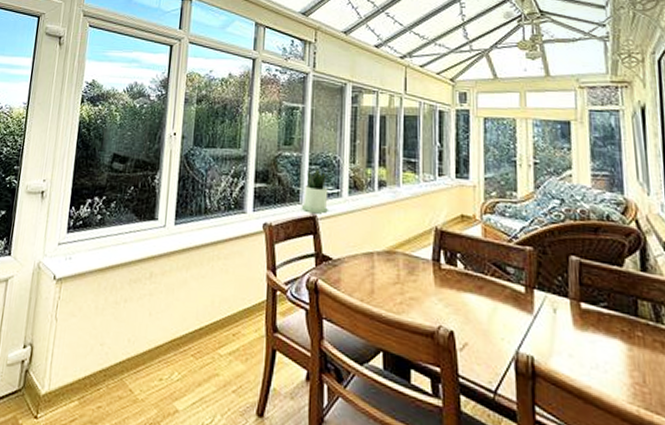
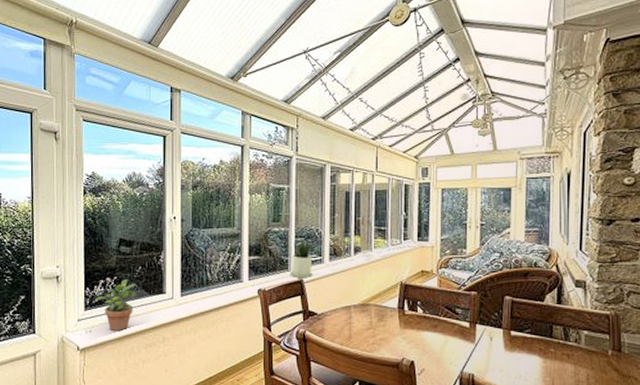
potted plant: none [79,200,128,261] -> present [95,279,137,331]

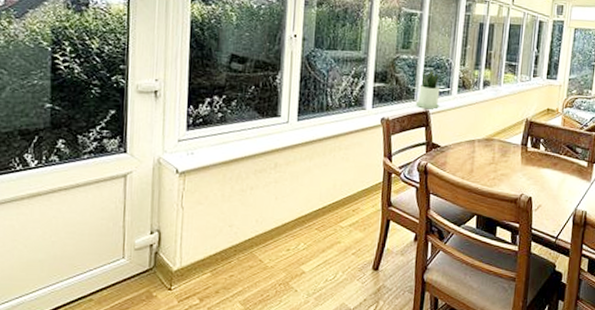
potted plant: present [95,279,137,331] -> none [199,99,249,154]

